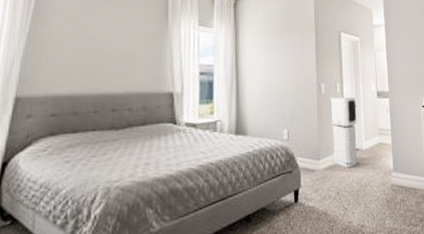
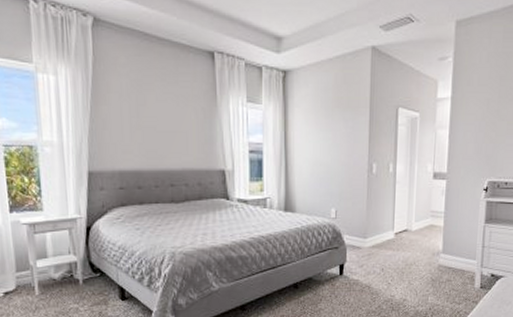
air purifier: present [330,96,359,168] -> none [379,177,410,248]

